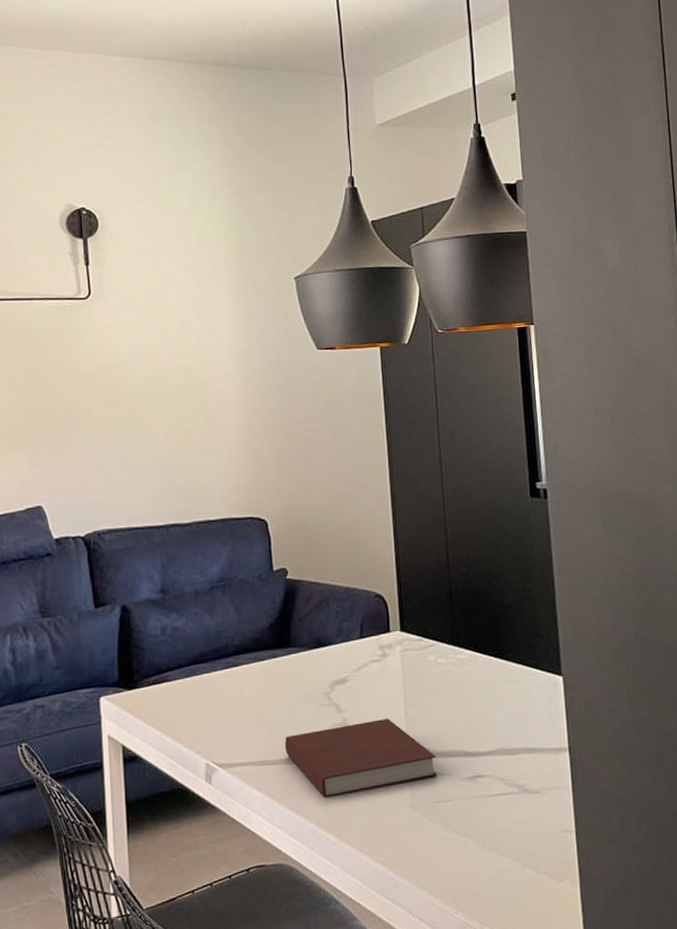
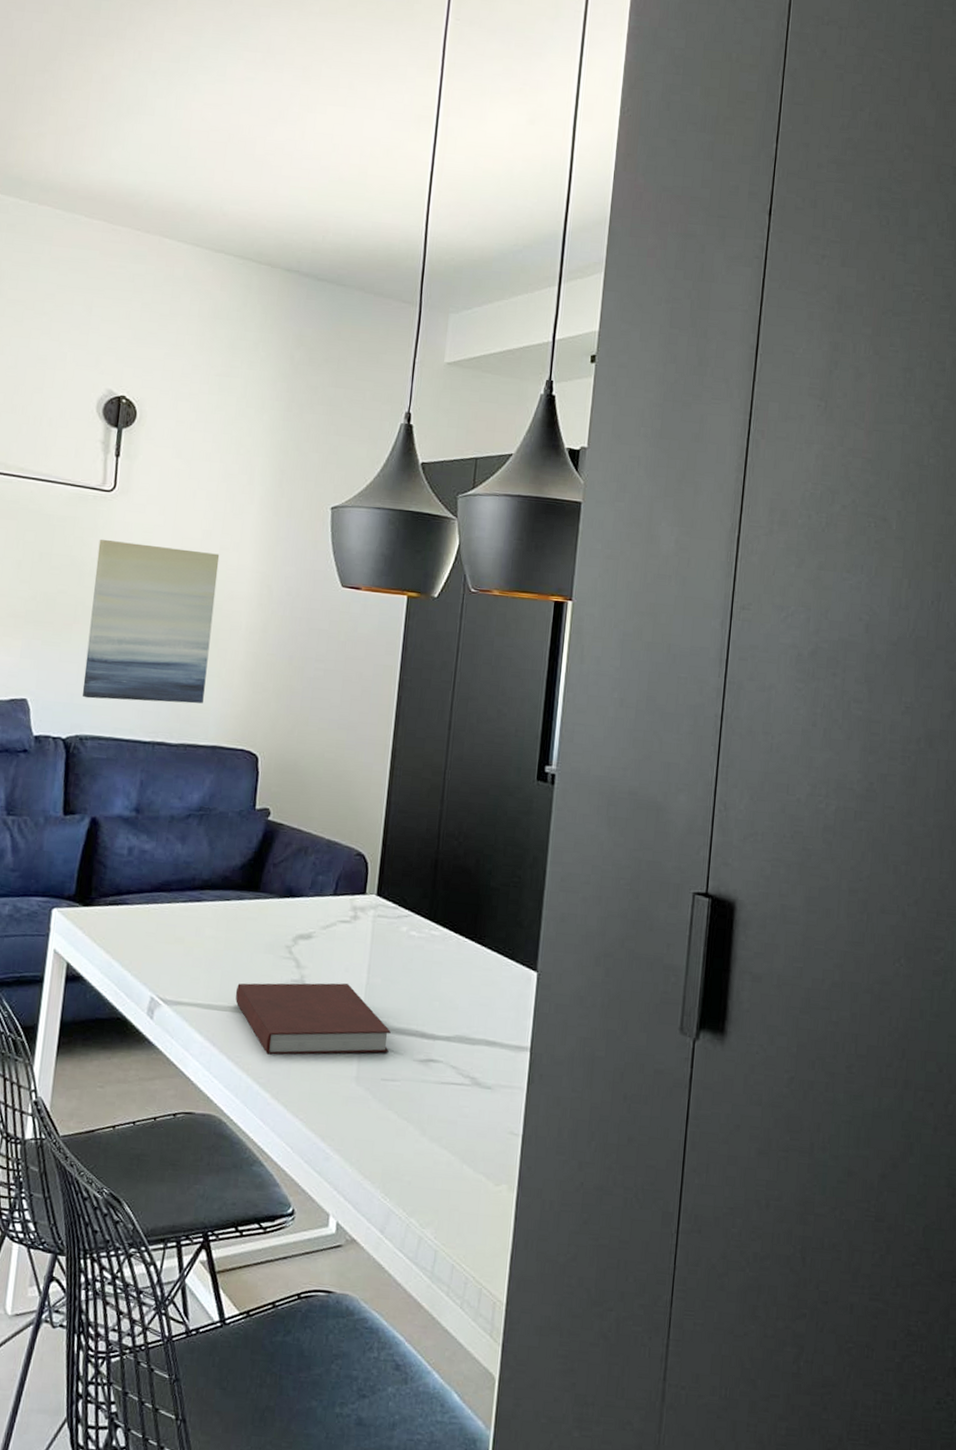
wall art: none [84,339,207,495] -> present [82,539,220,704]

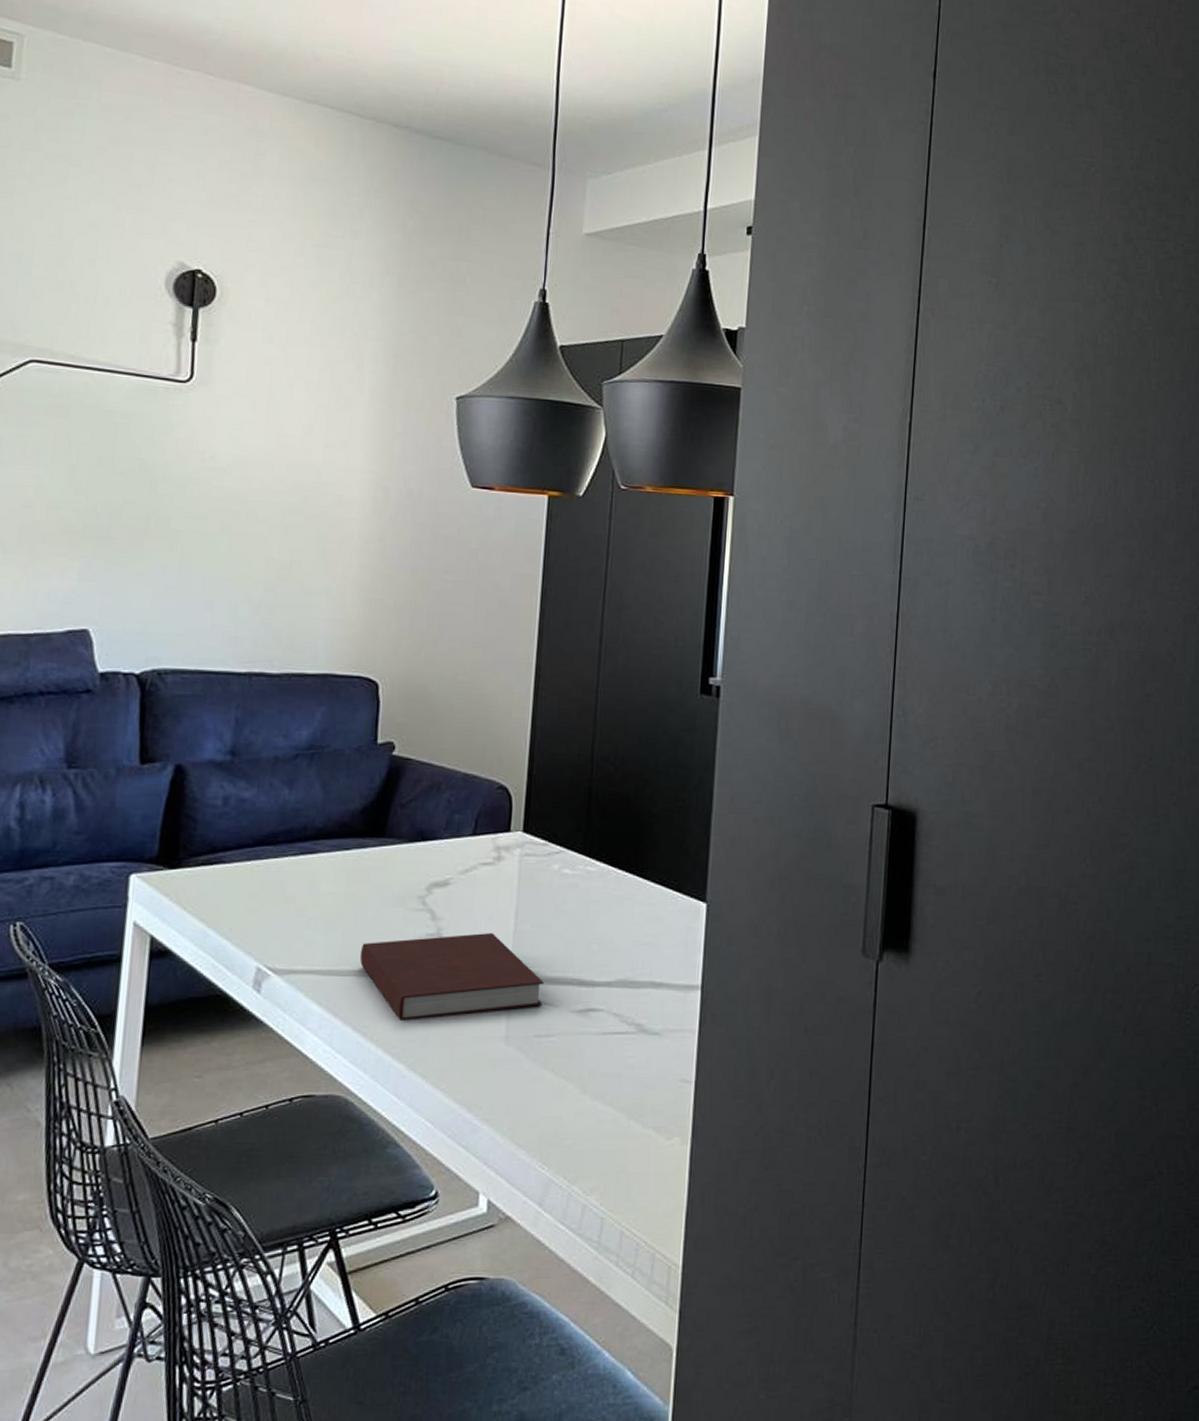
wall art: present [82,539,220,704] -> none [158,438,325,627]

